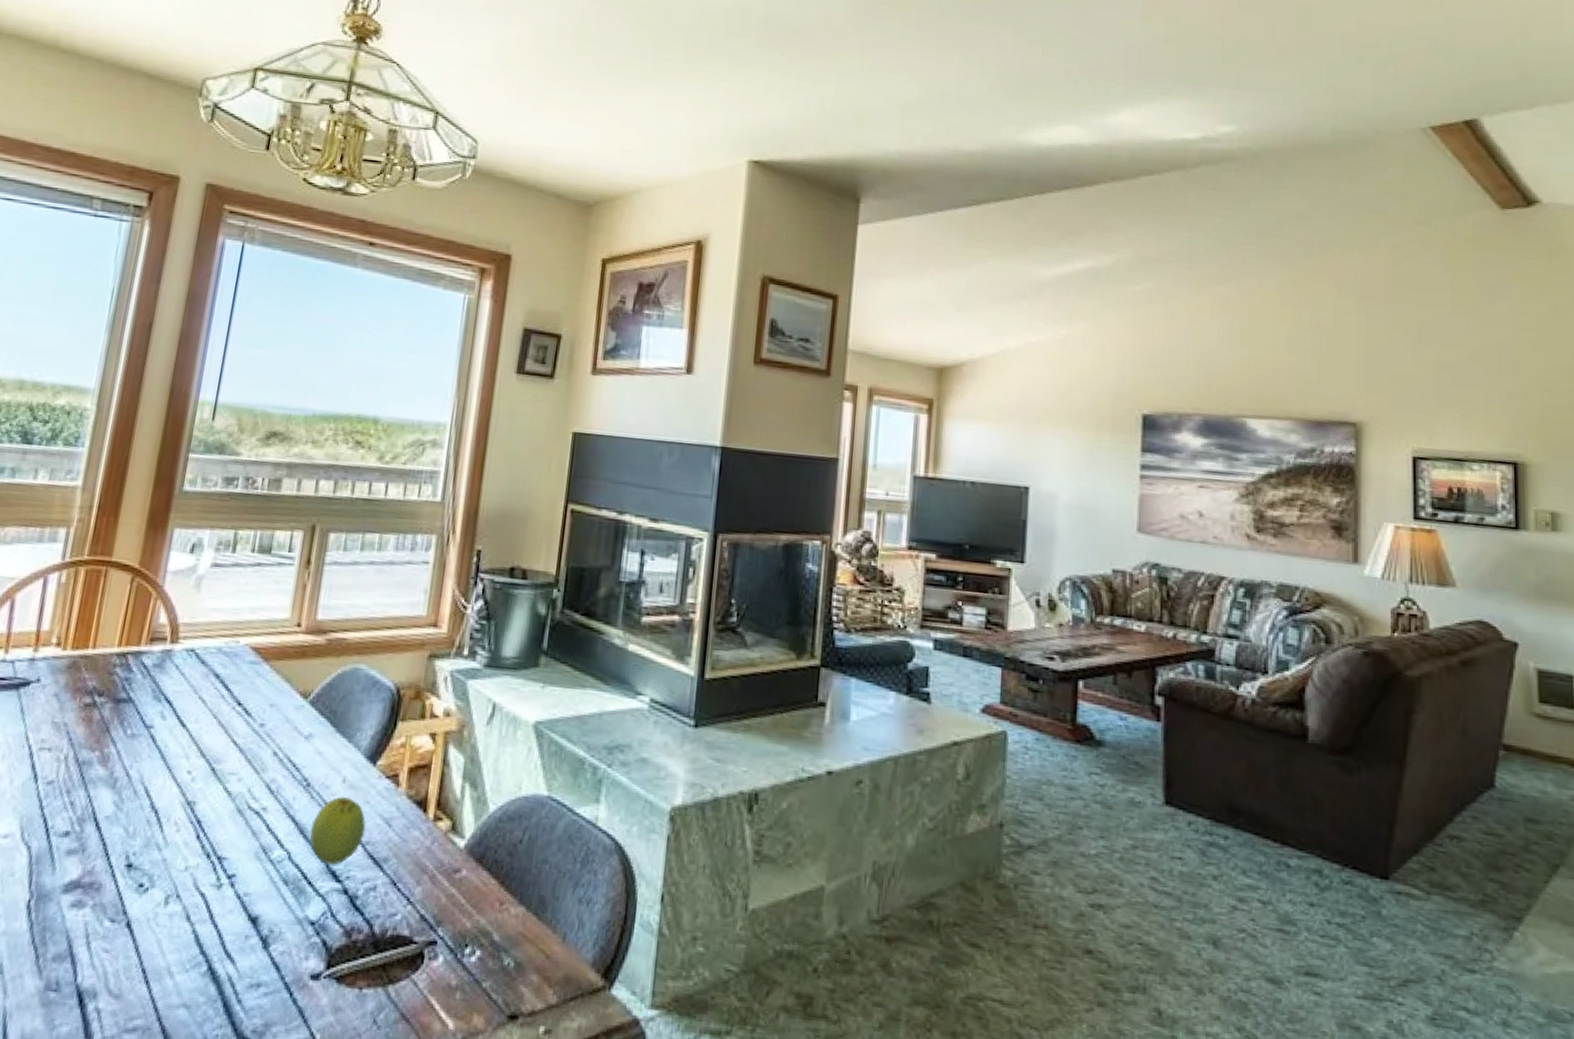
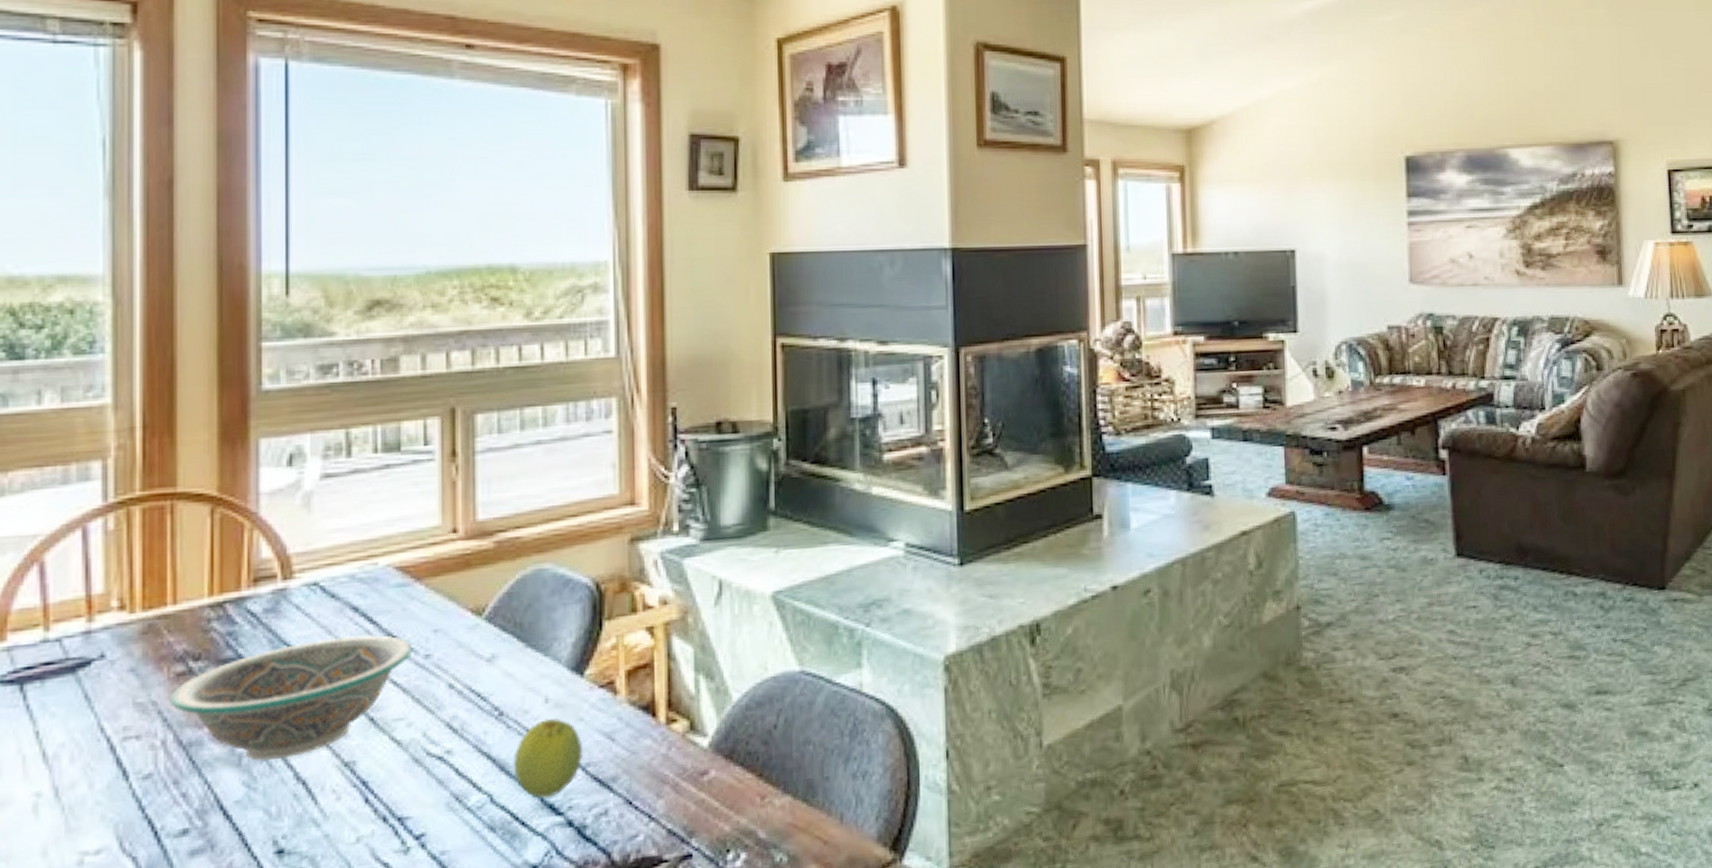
bowl: none [76,696,253,789] -> present [169,635,413,761]

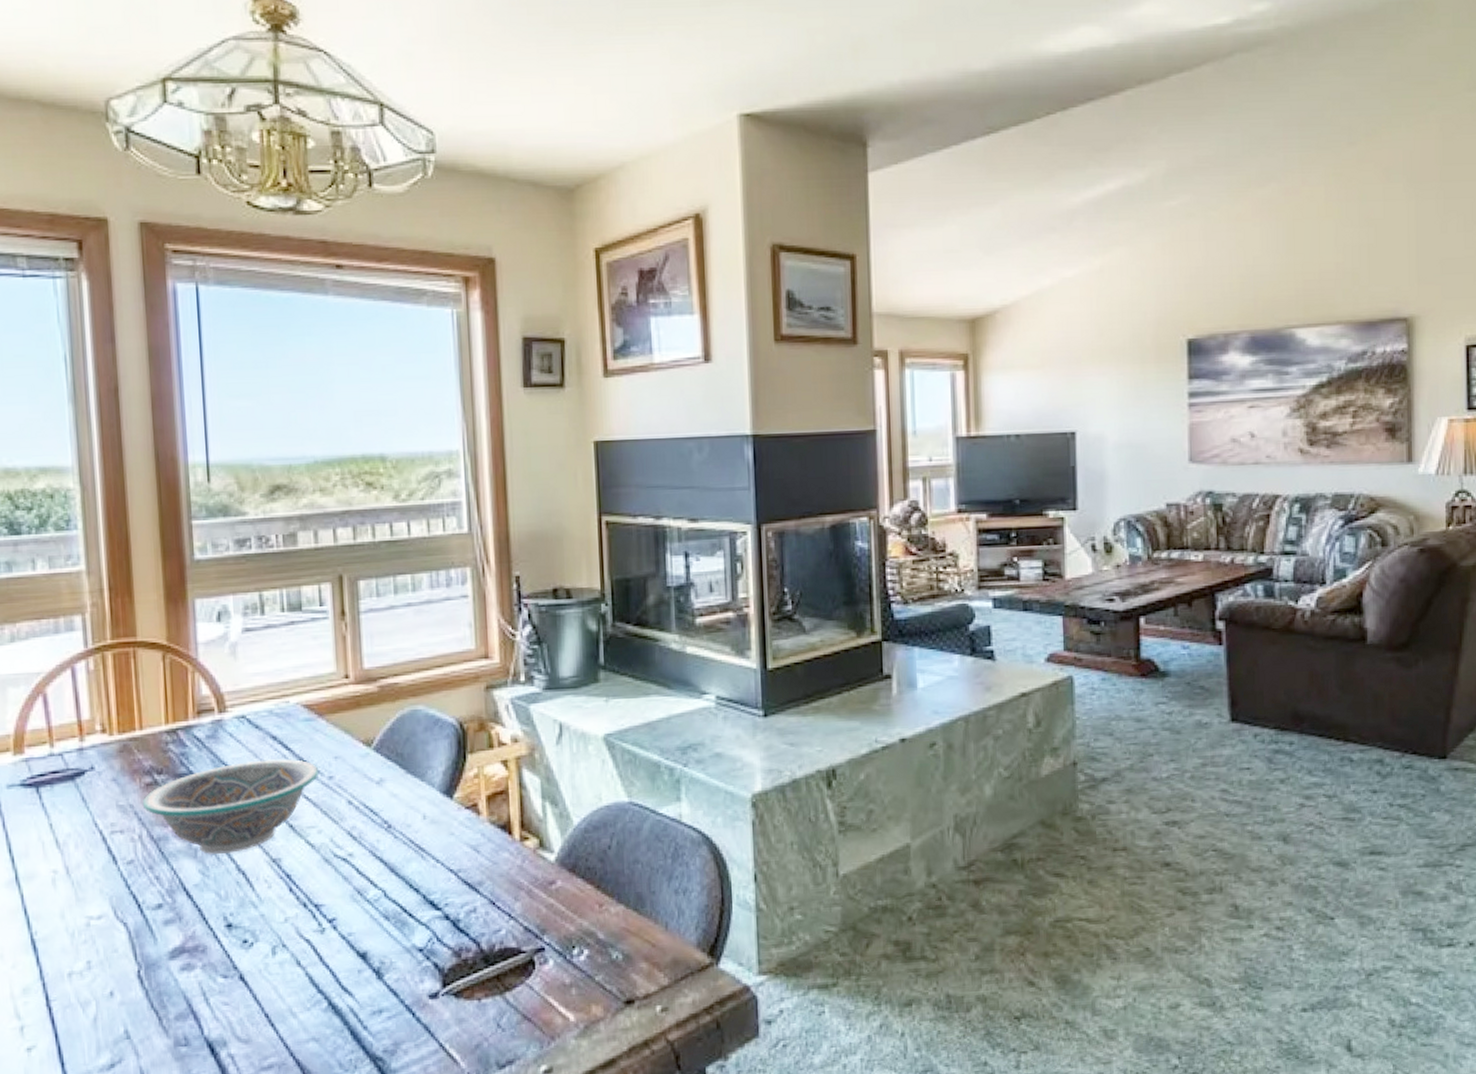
fruit: present [513,718,584,798] -> none [400,832,455,896]

